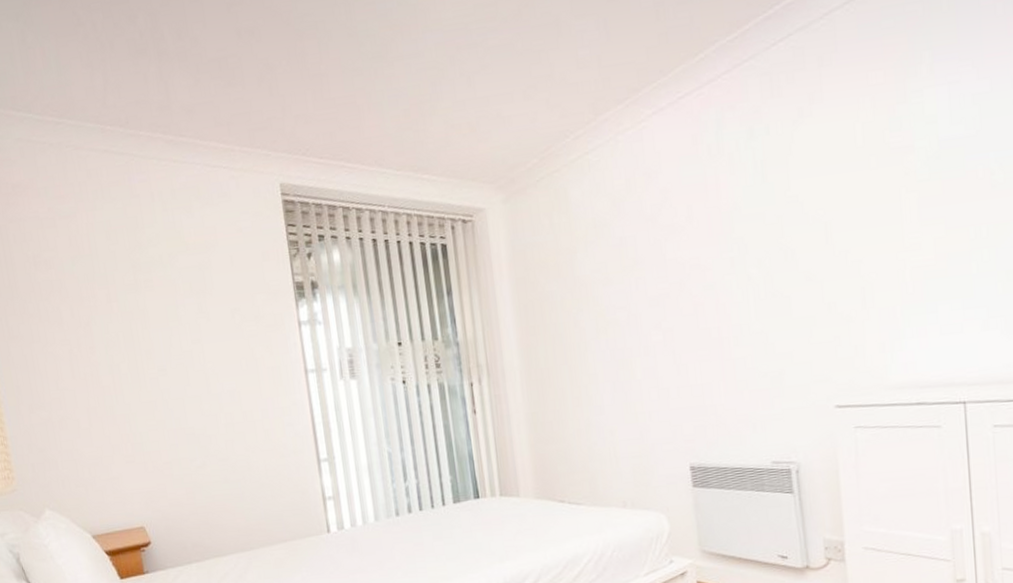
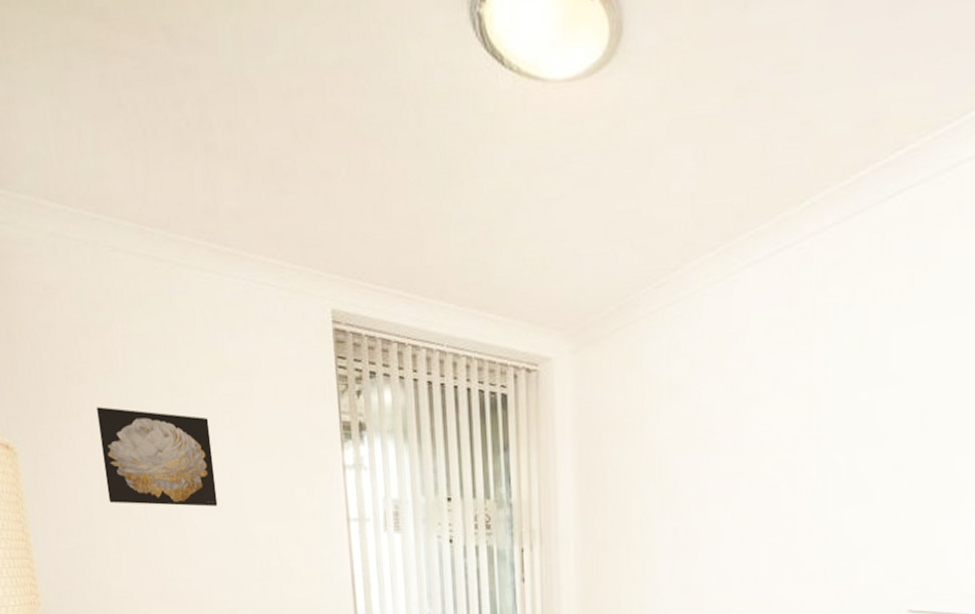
wall art: none [64,289,182,377] -> present [97,407,218,507]

